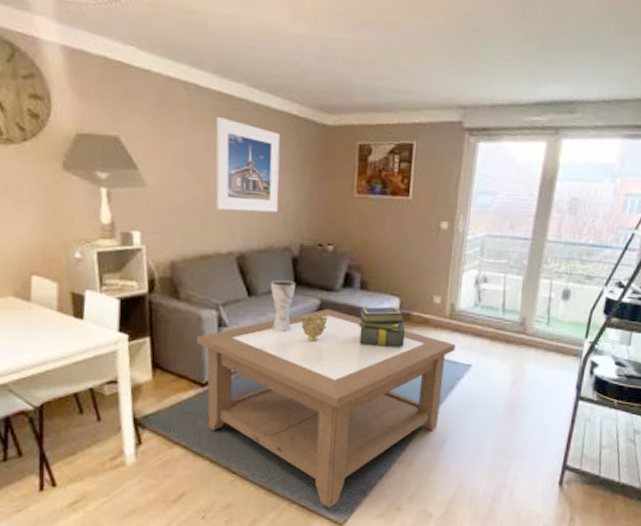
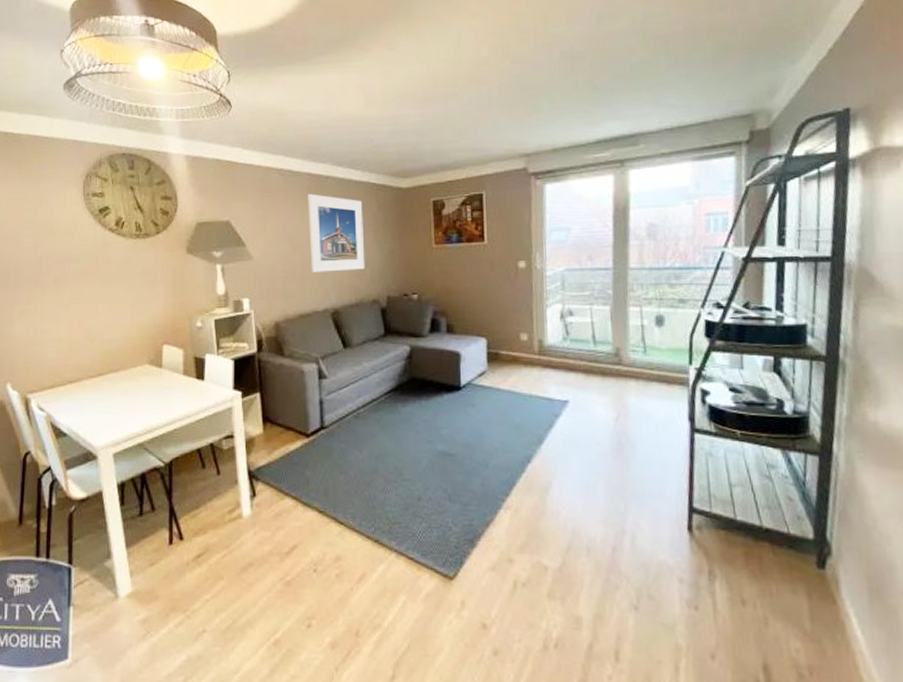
coffee table: present [196,308,456,508] -> none [300,354,549,560]
vase: present [270,280,296,333] -> none [362,330,386,380]
decorative bowl: present [301,313,327,342] -> none [394,359,418,387]
stack of books: present [358,306,406,347] -> none [447,347,496,388]

